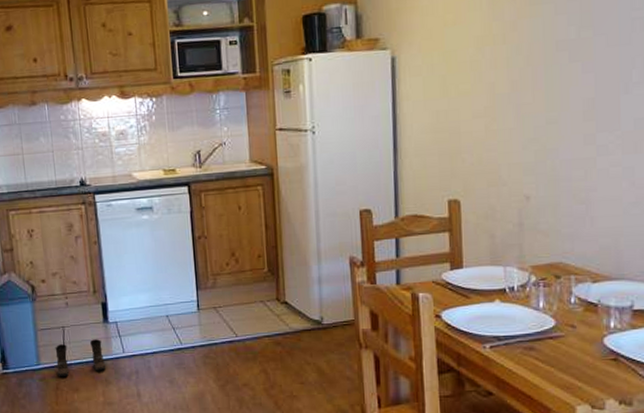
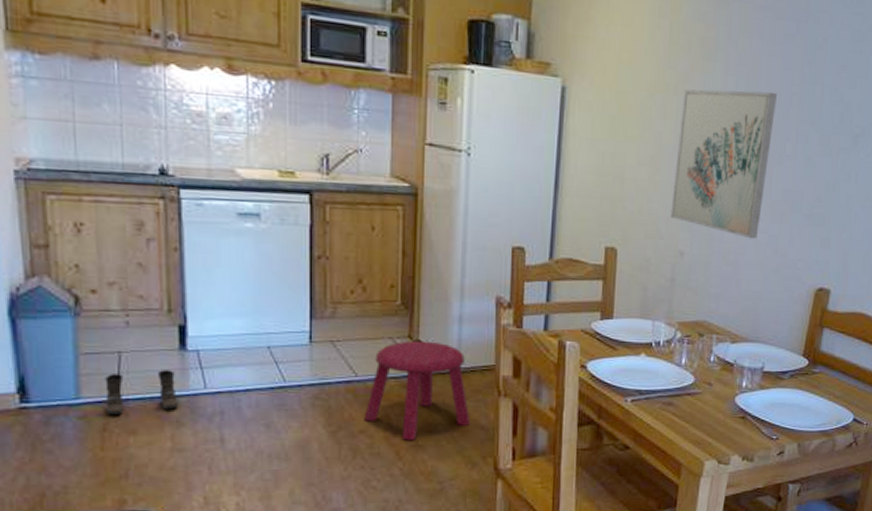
stool: none [246,302,337,392] -> present [364,340,471,440]
wall art: none [511,22,616,174] -> present [670,89,777,239]

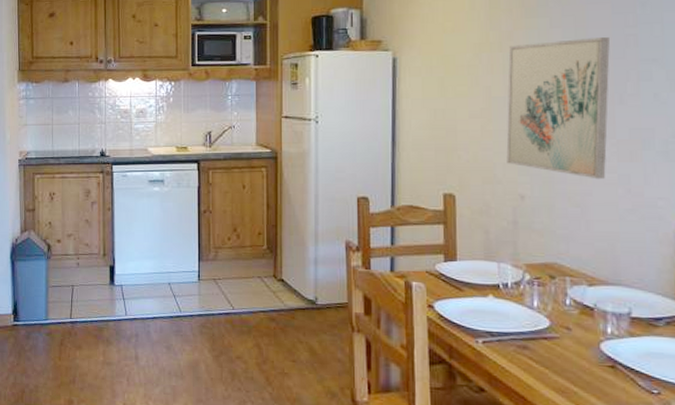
boots: present [105,370,179,416] -> none [63,300,109,334]
stool: present [364,340,471,440] -> none [240,279,328,368]

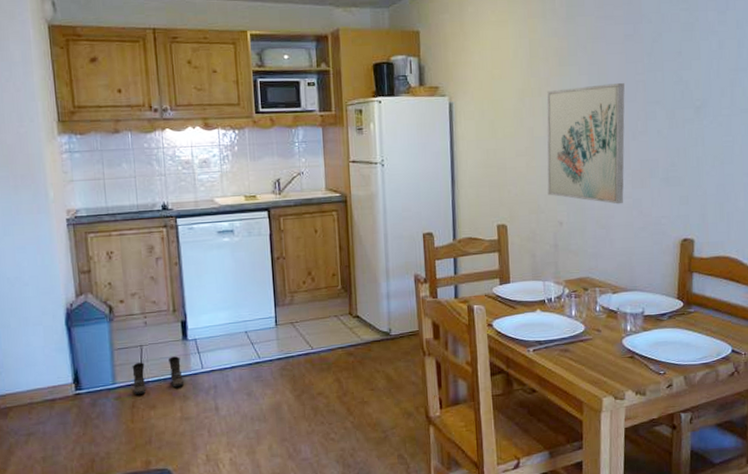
boots: none [63,300,109,334] -> present [132,356,185,395]

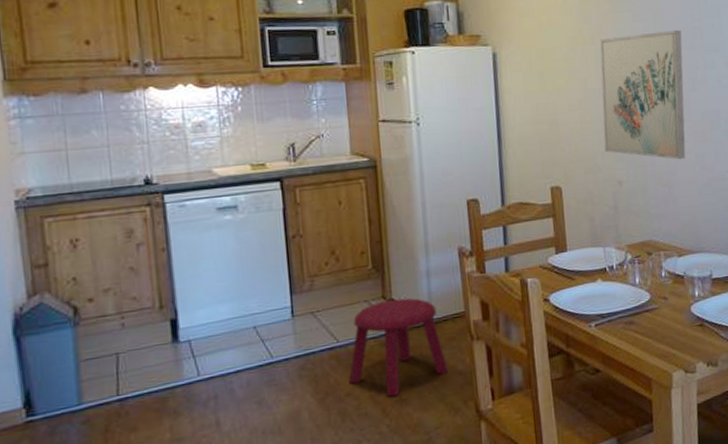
boots: present [132,356,185,395] -> none [105,363,175,416]
stool: none [321,315,404,398] -> present [349,298,449,397]

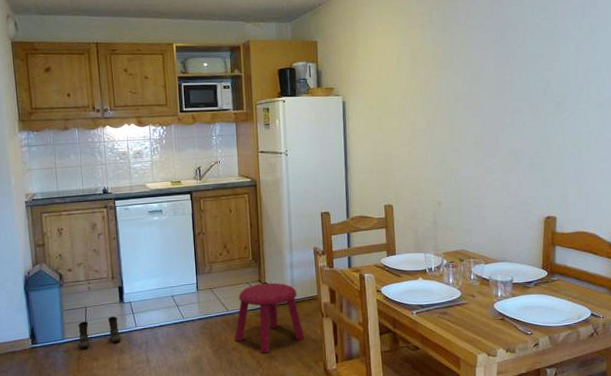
boots: none [105,363,175,416] -> present [78,316,121,349]
wall art: present [600,30,686,160] -> none [426,83,494,187]

